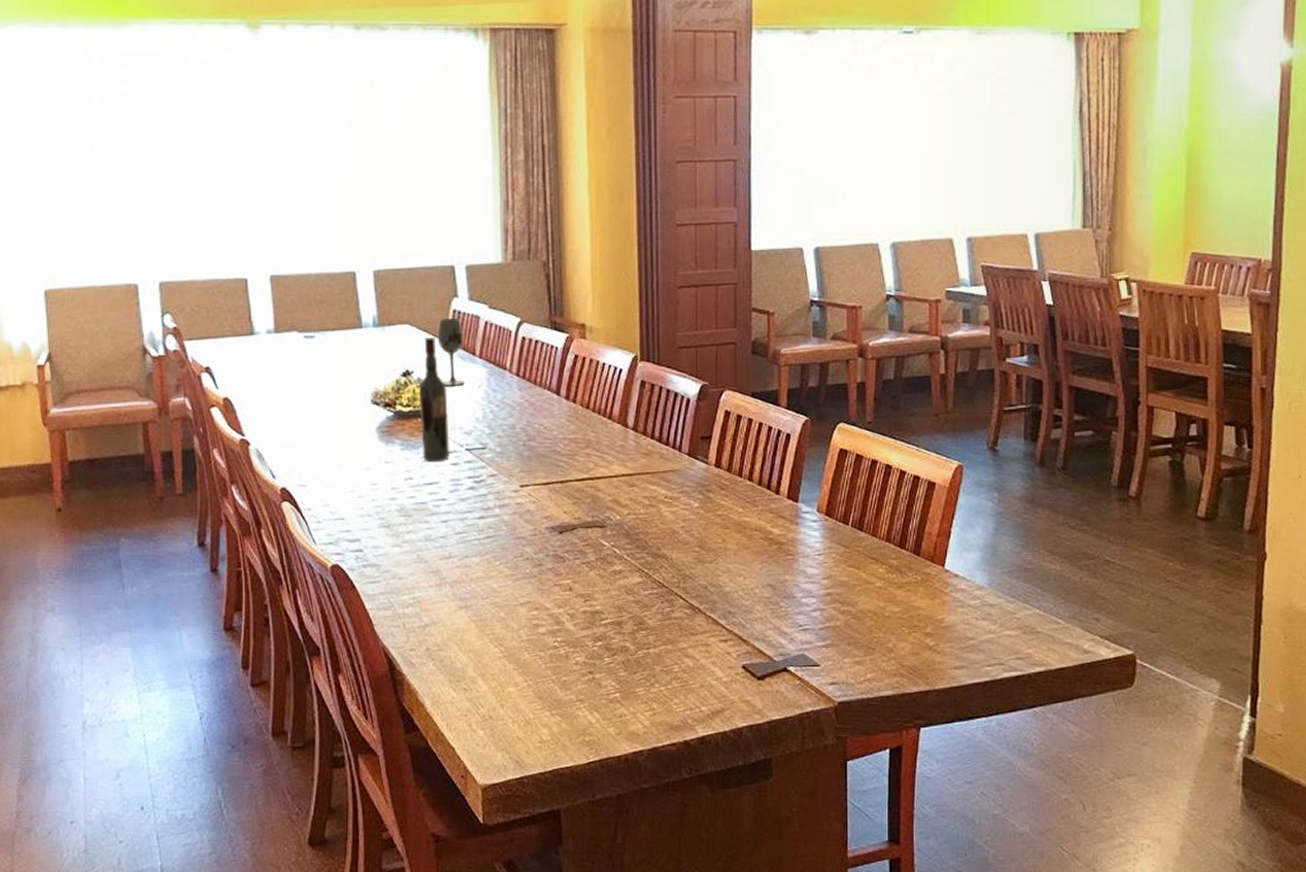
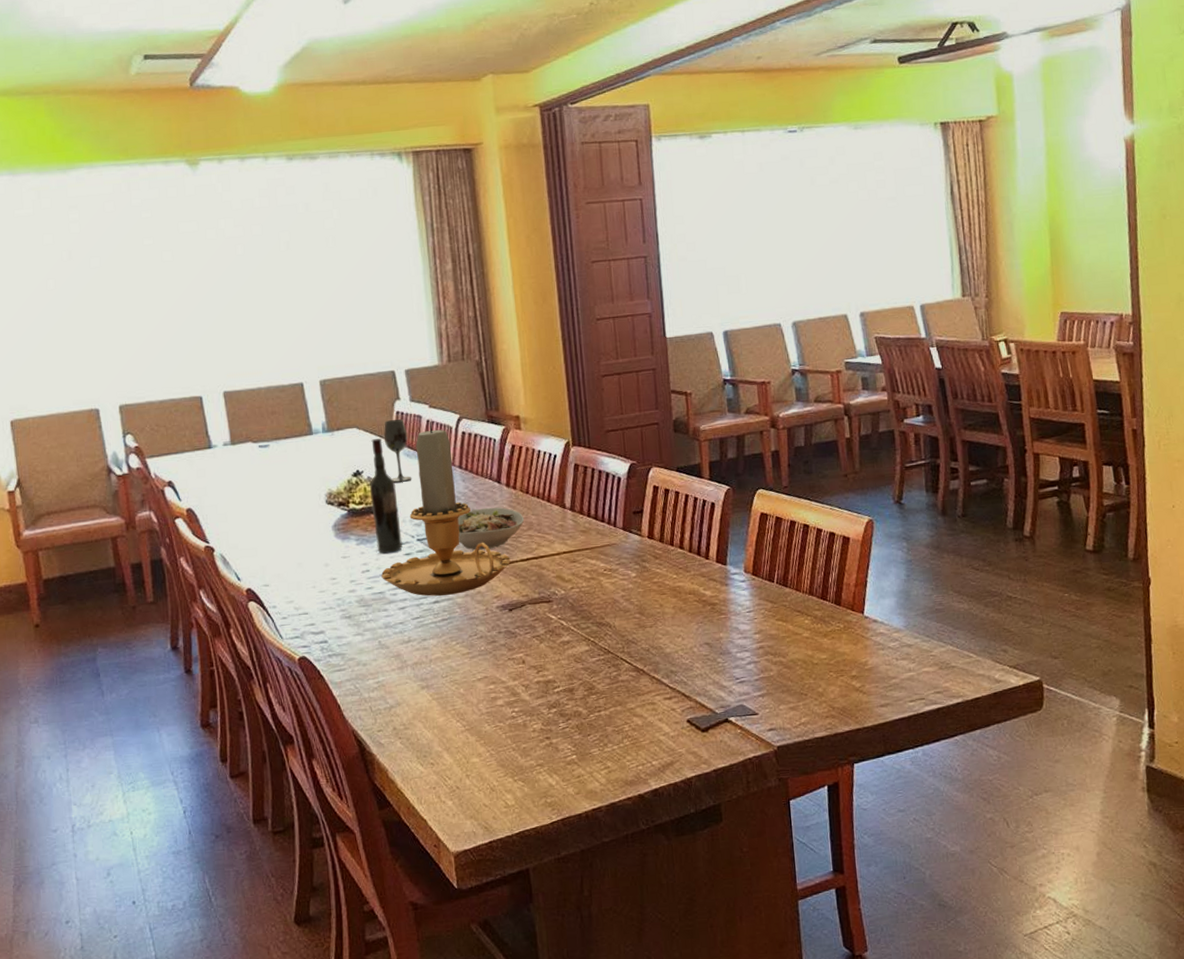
candlestick: none [425,323,564,511] -> present [381,421,511,596]
salad: none [510,420,583,466] -> present [457,507,525,550]

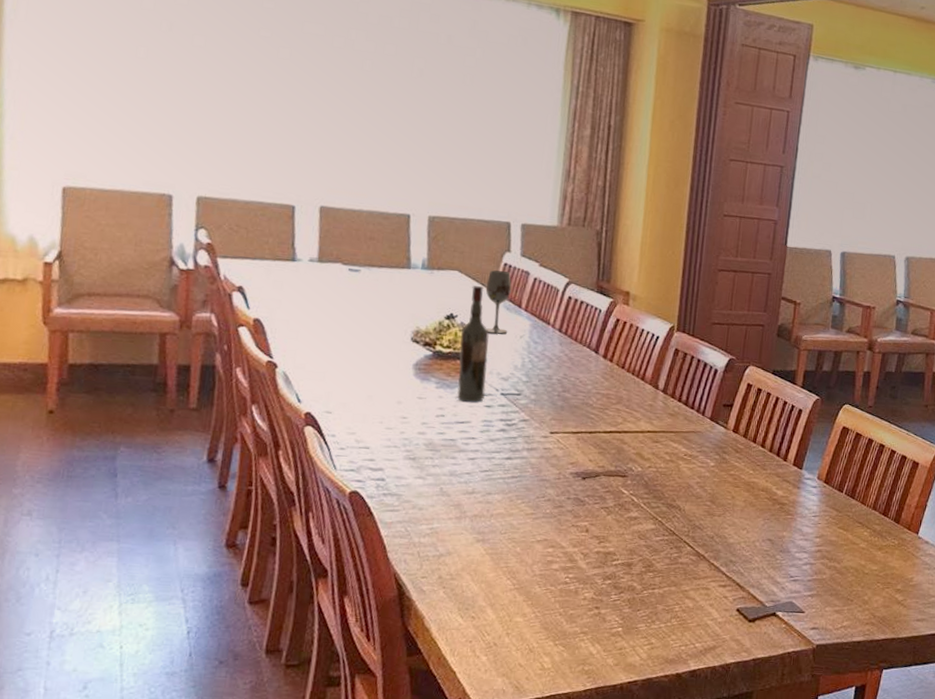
candlestick: present [381,421,511,596] -> none [456,280,594,454]
salad: present [457,507,525,550] -> none [544,374,615,416]

